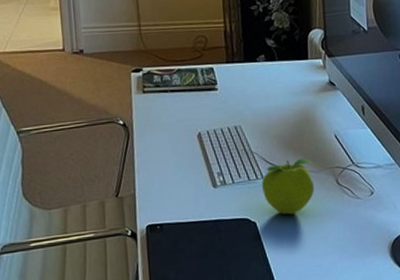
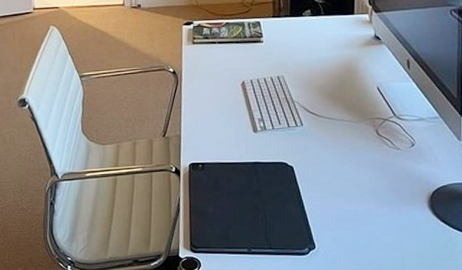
fruit: present [261,158,315,215] -> none [300,108,354,161]

